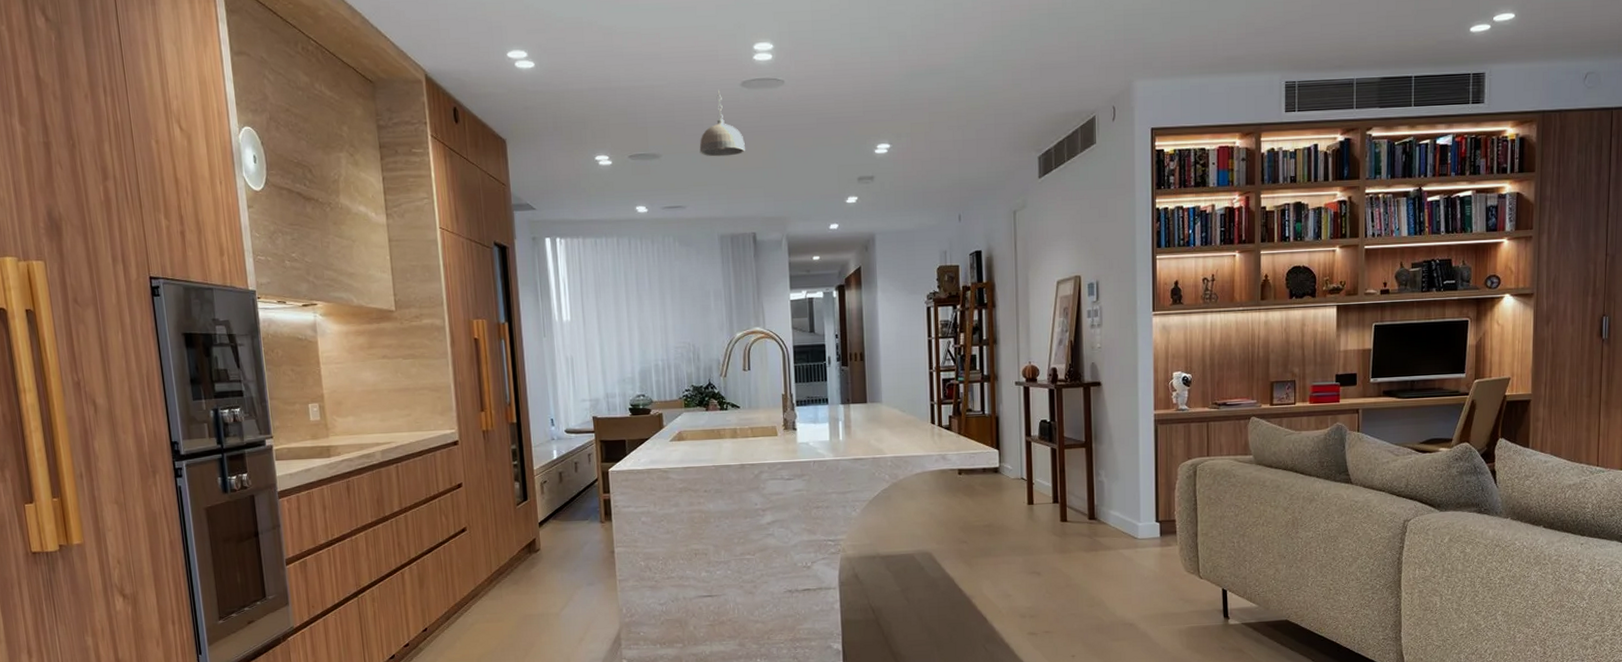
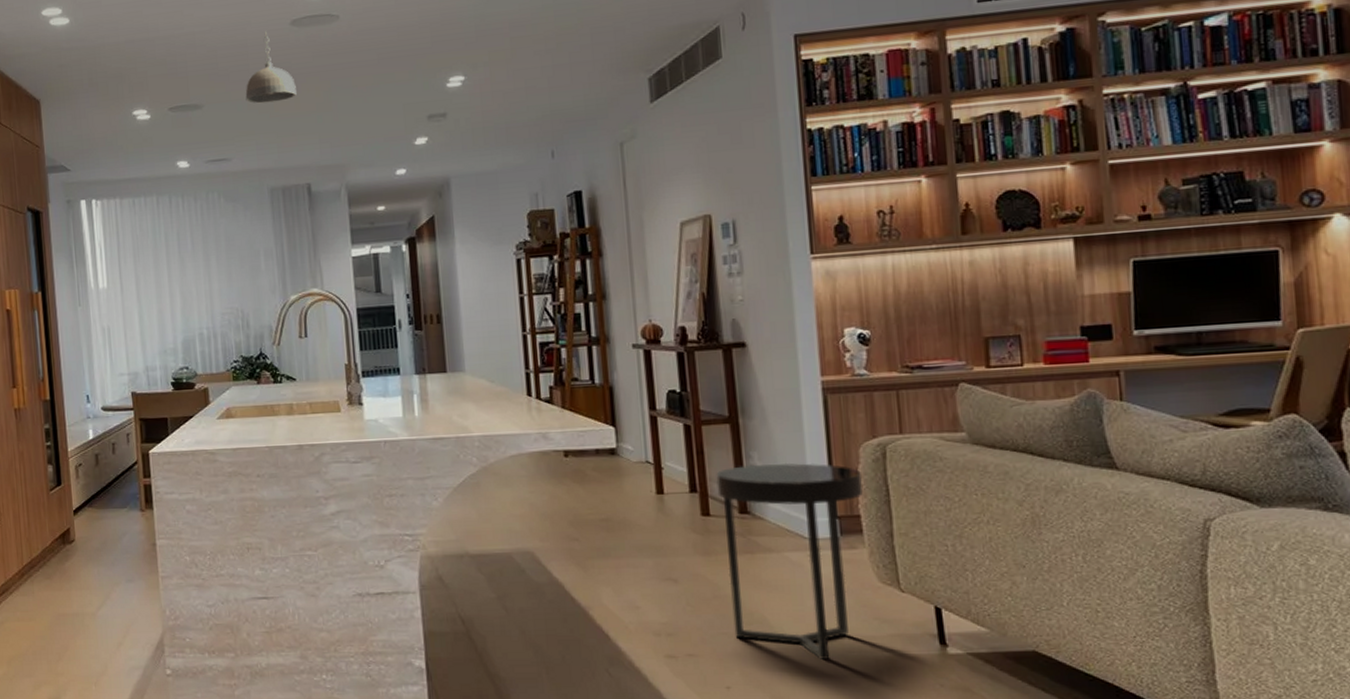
side table: none [1073,479,1178,633] -> present [716,462,863,661]

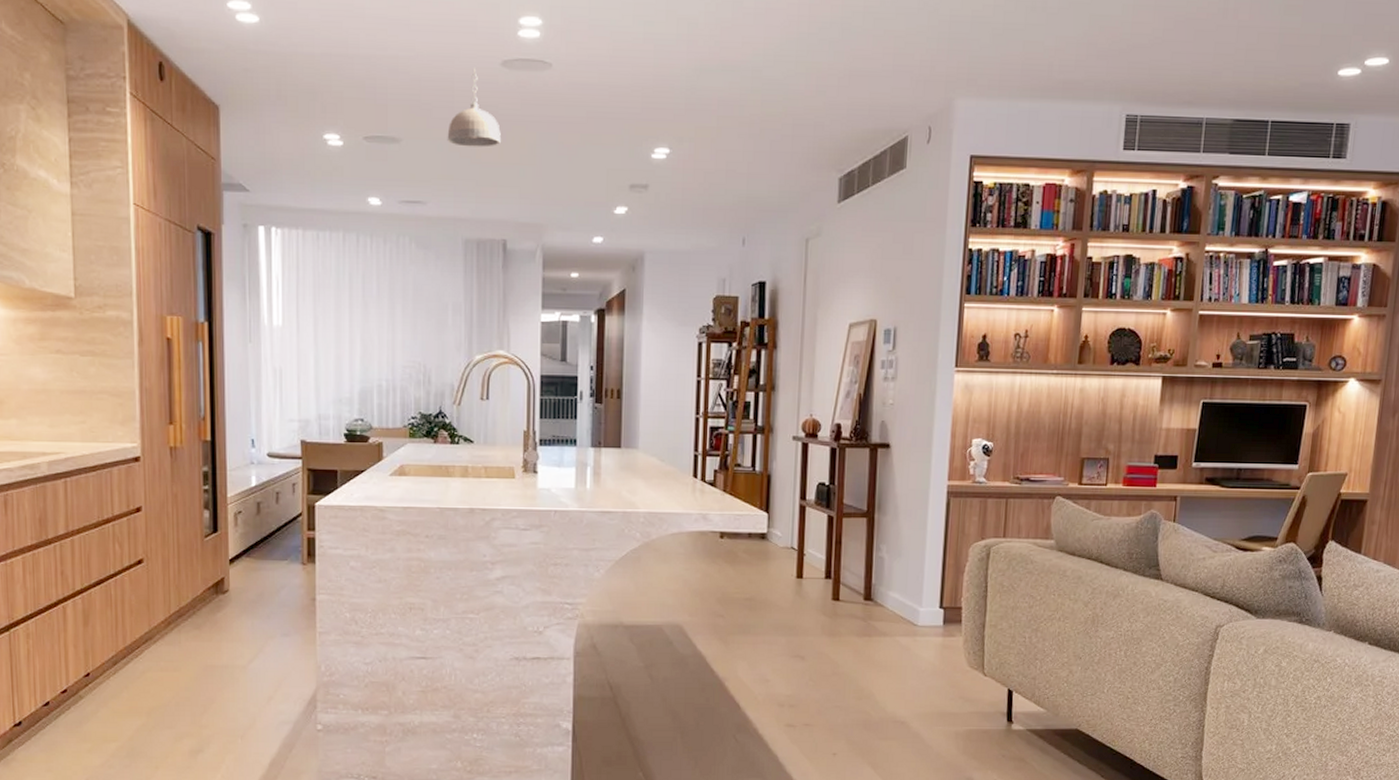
side table: present [716,462,863,661] -> none [846,557,968,733]

